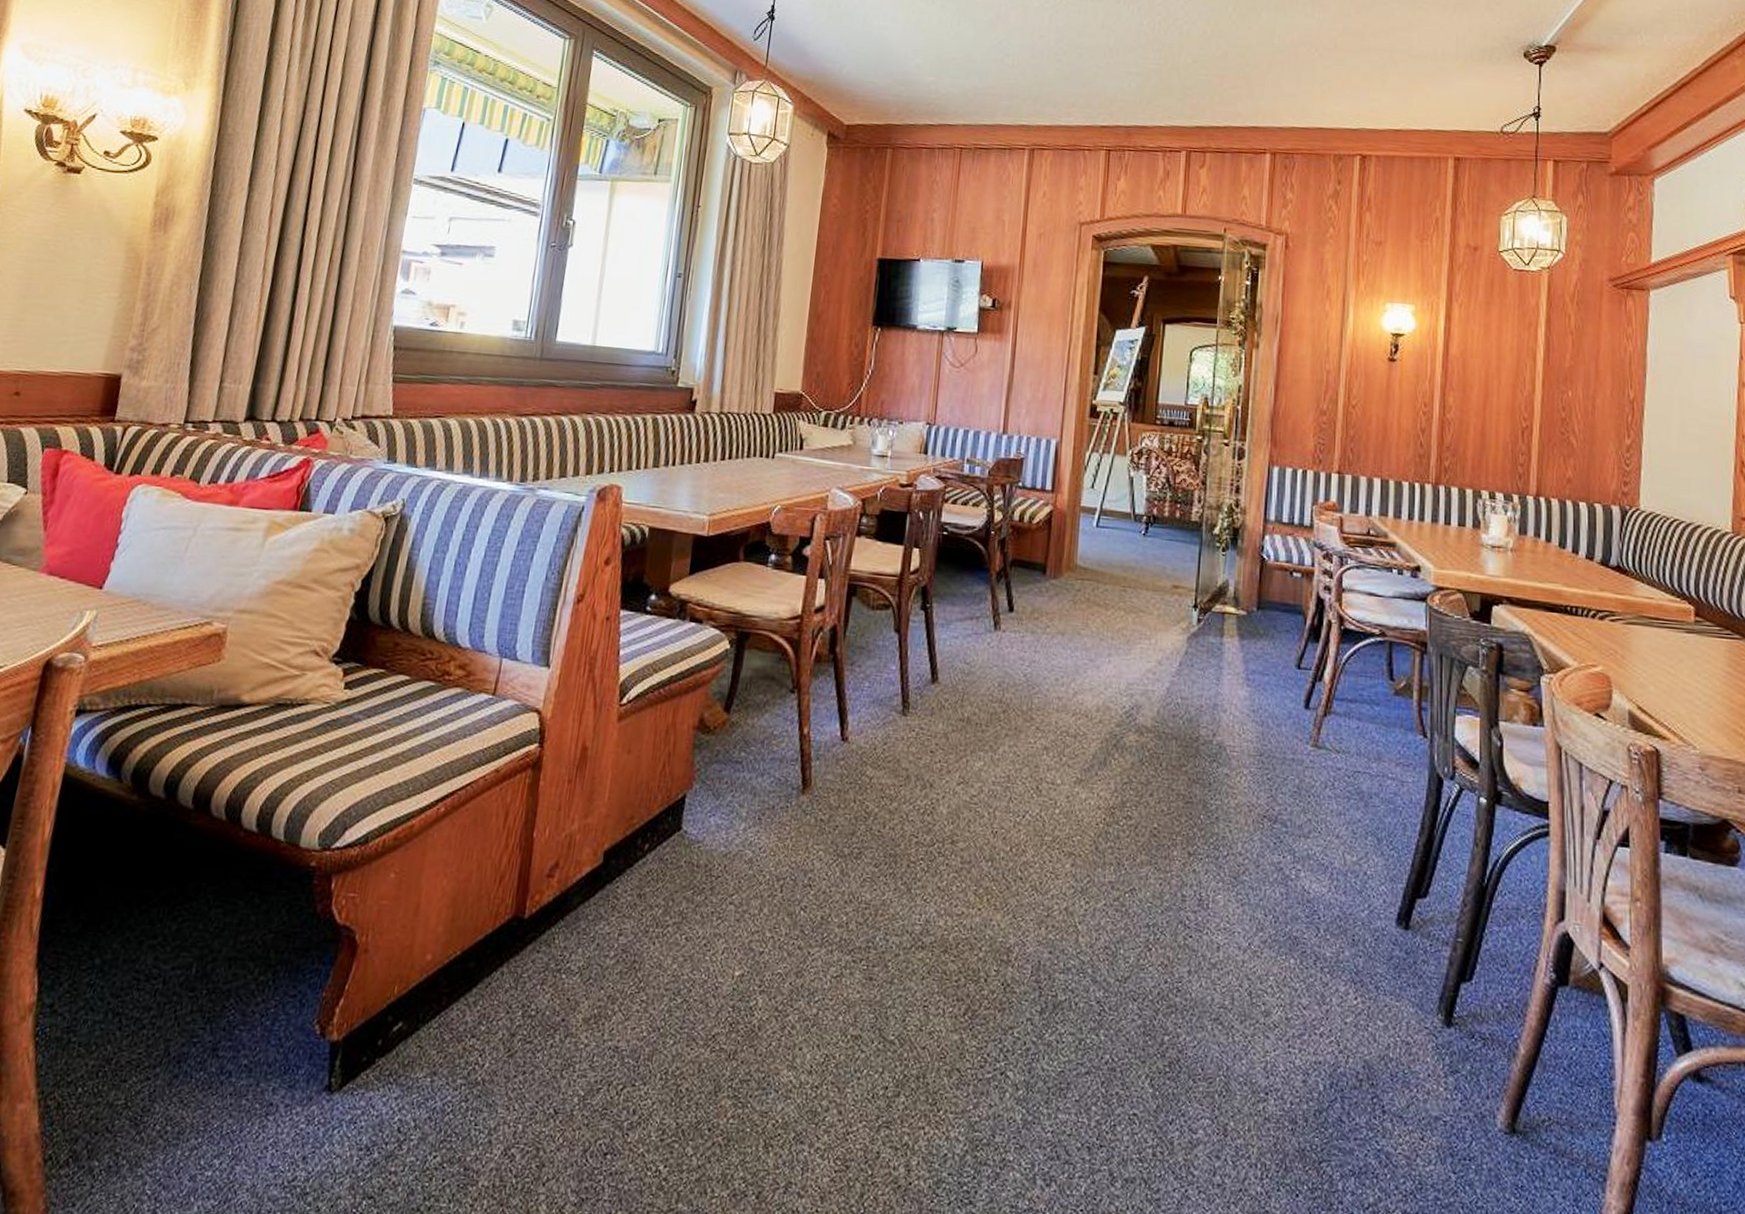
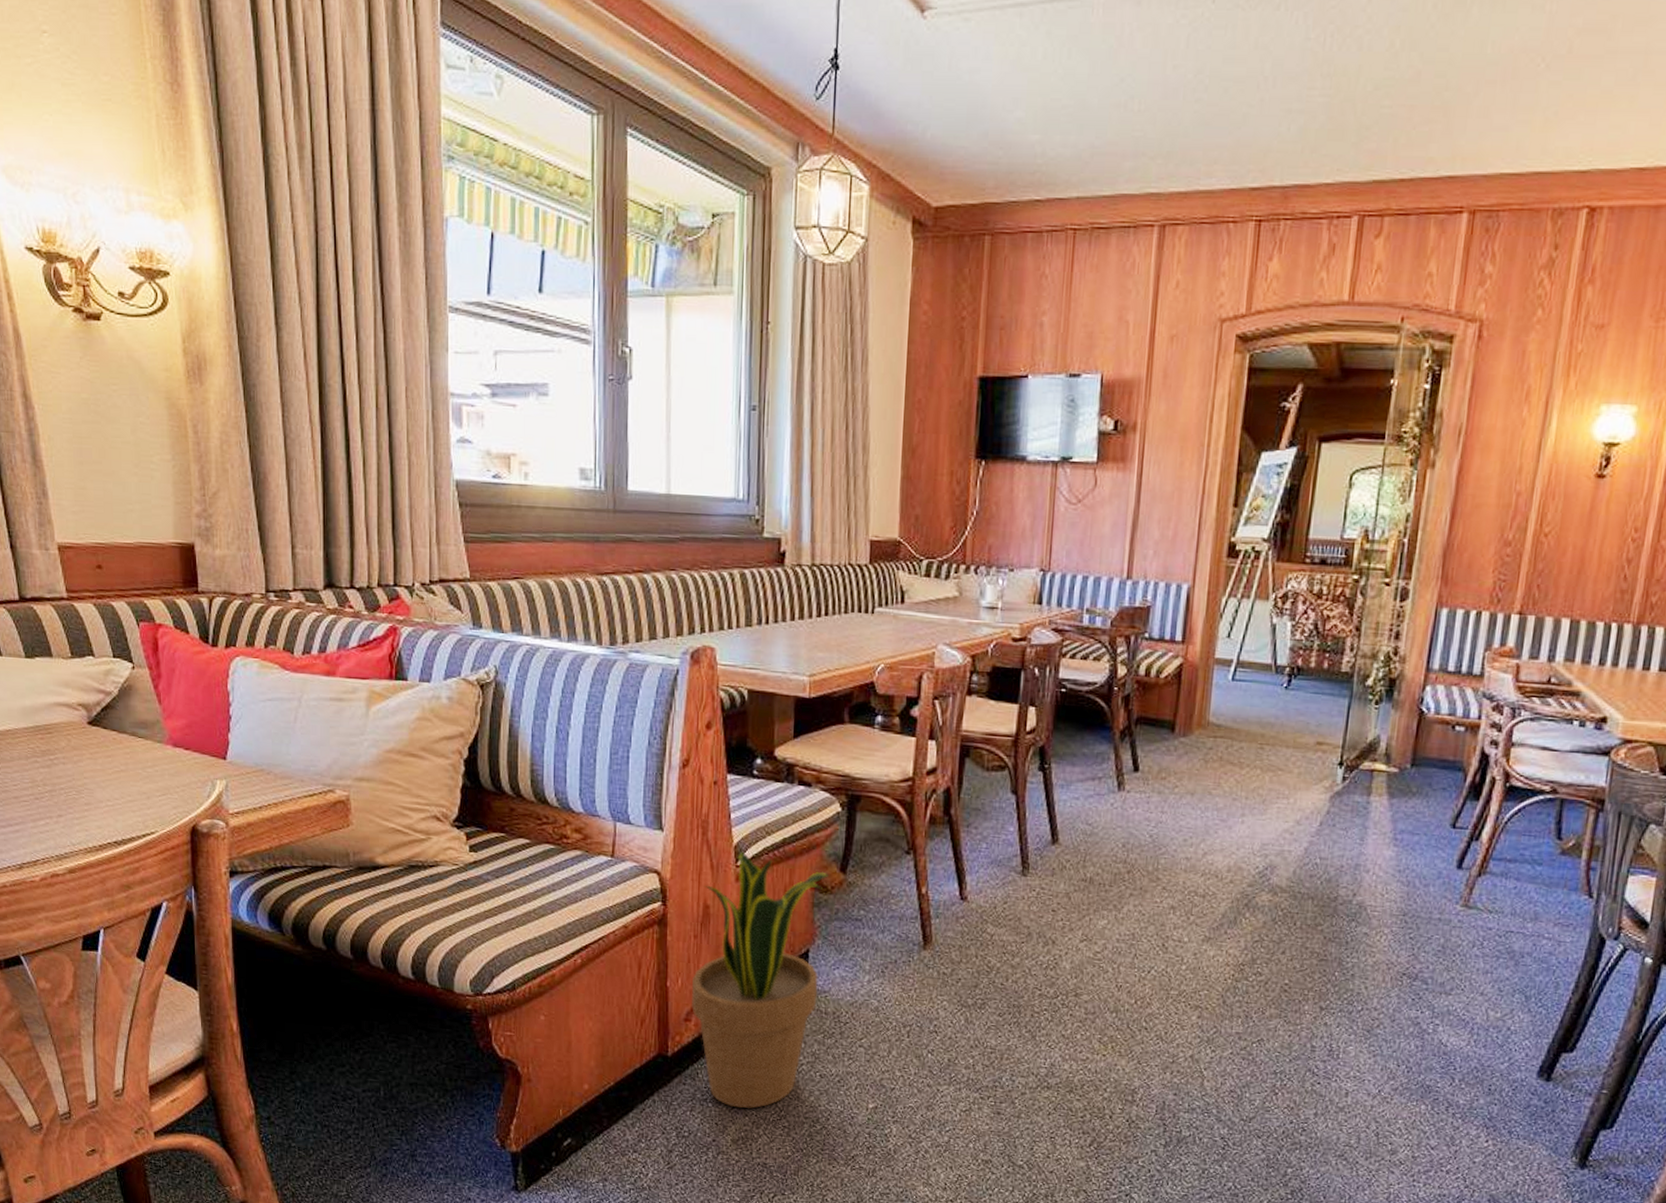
potted plant: none [555,689,713,980] -> present [690,851,830,1109]

